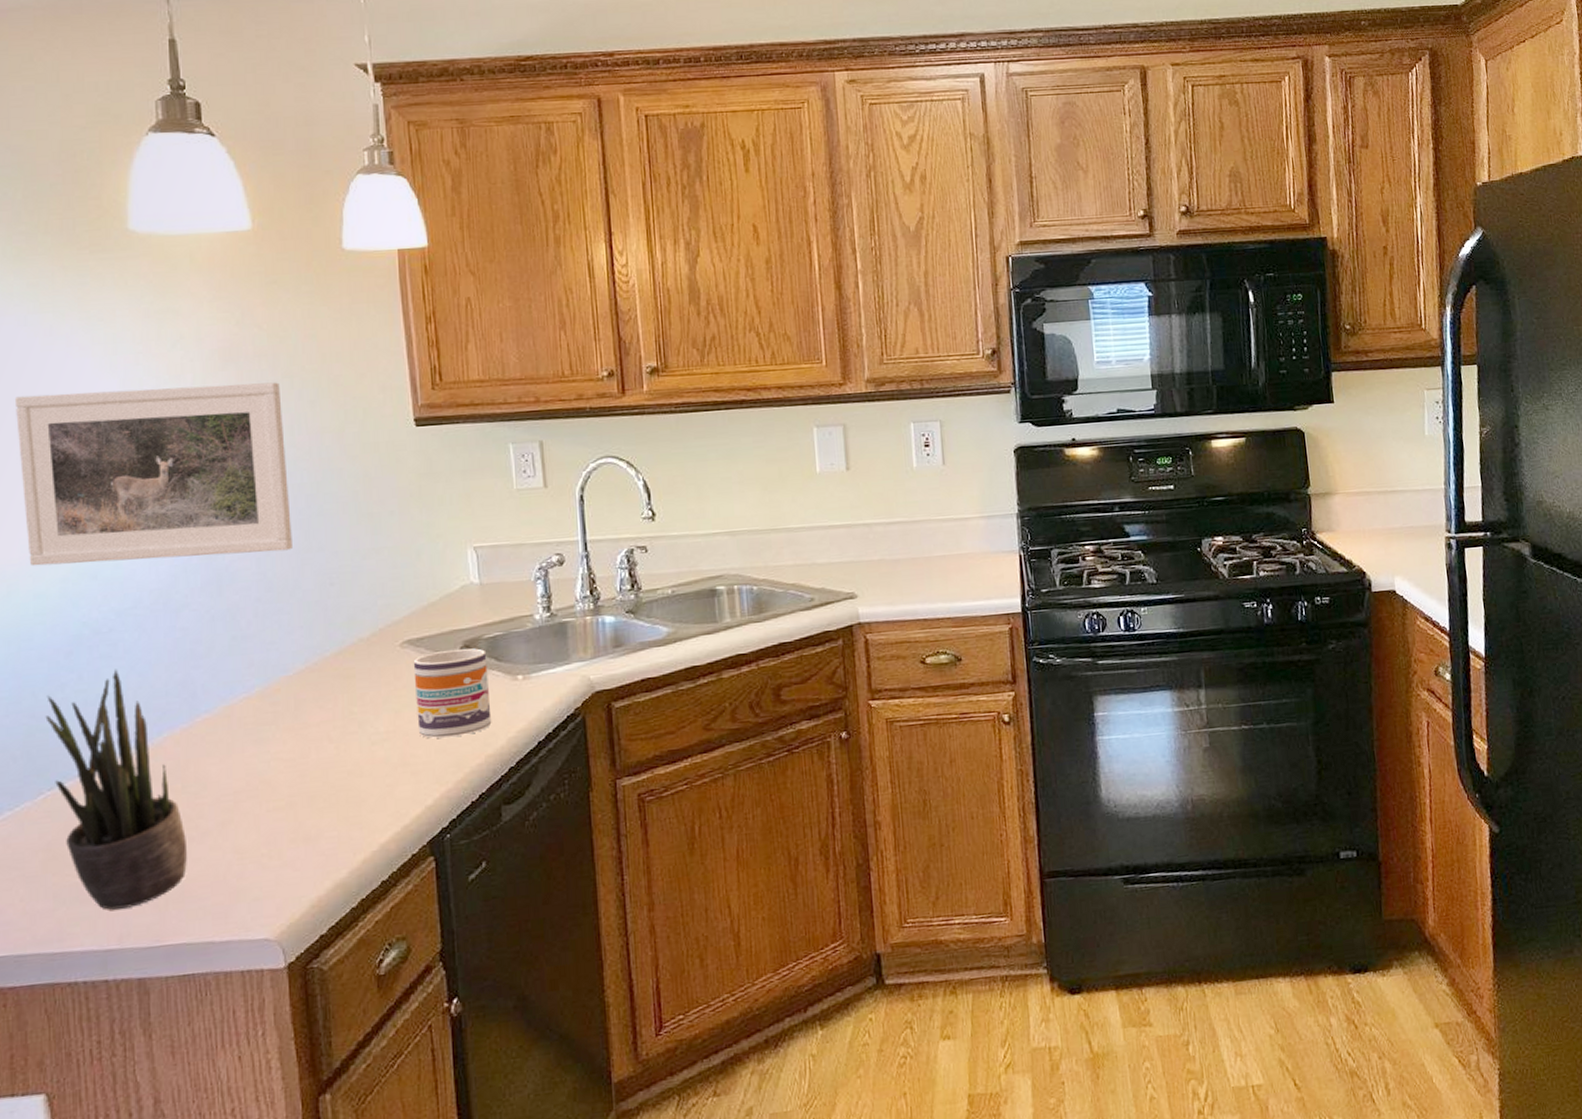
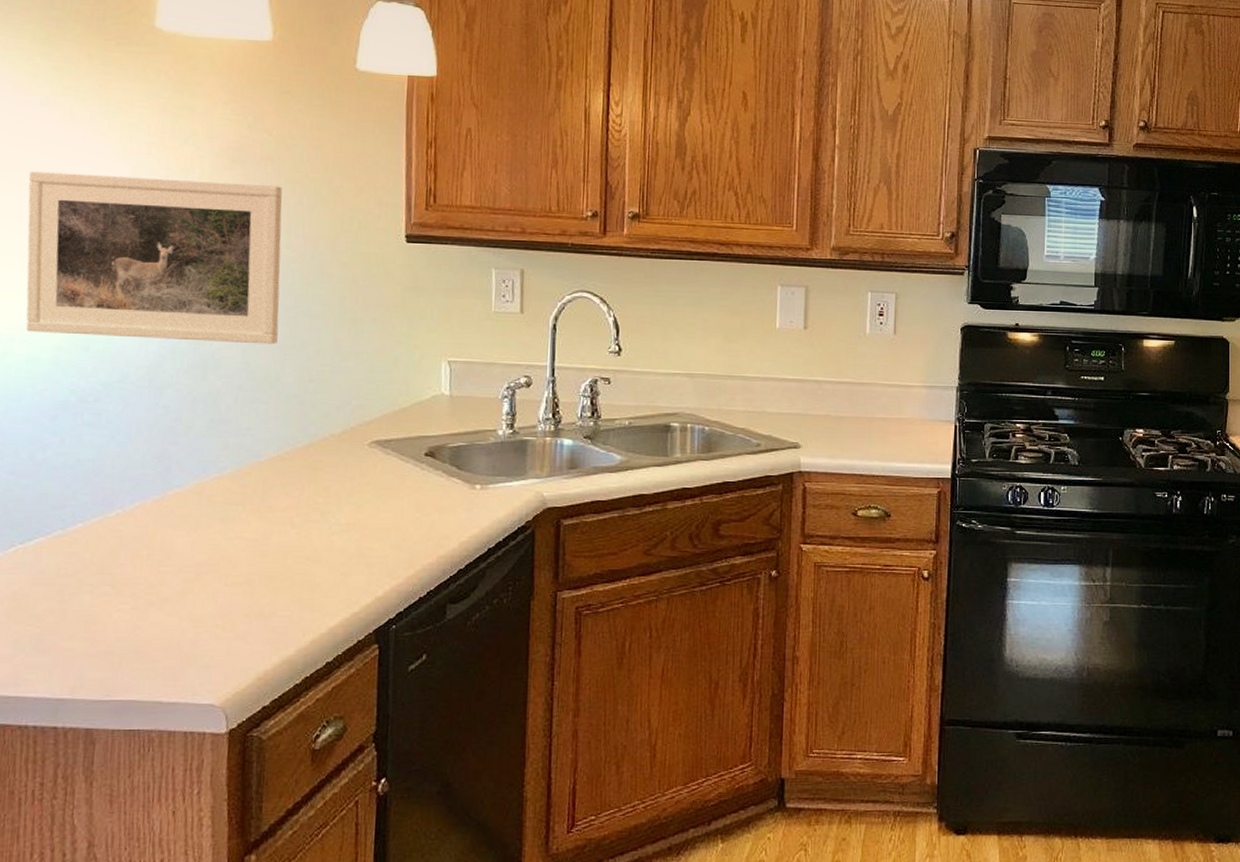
potted plant: present [45,669,187,910] -> none [25,437,146,662]
mug: present [413,648,492,739] -> none [377,453,449,535]

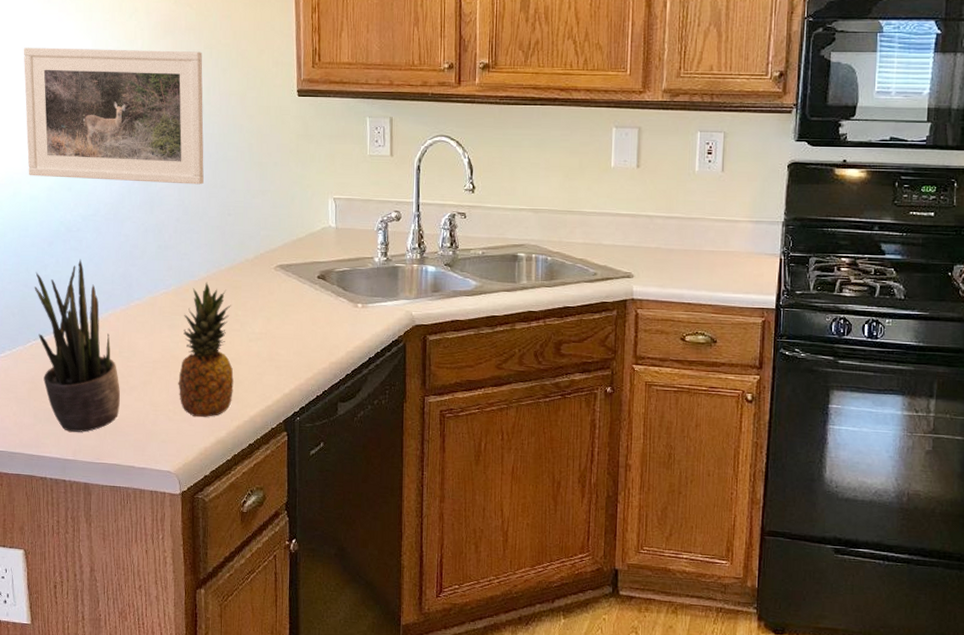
potted plant: none [25,437,146,662] -> present [34,259,120,432]
fruit: none [230,463,309,632] -> present [178,282,234,417]

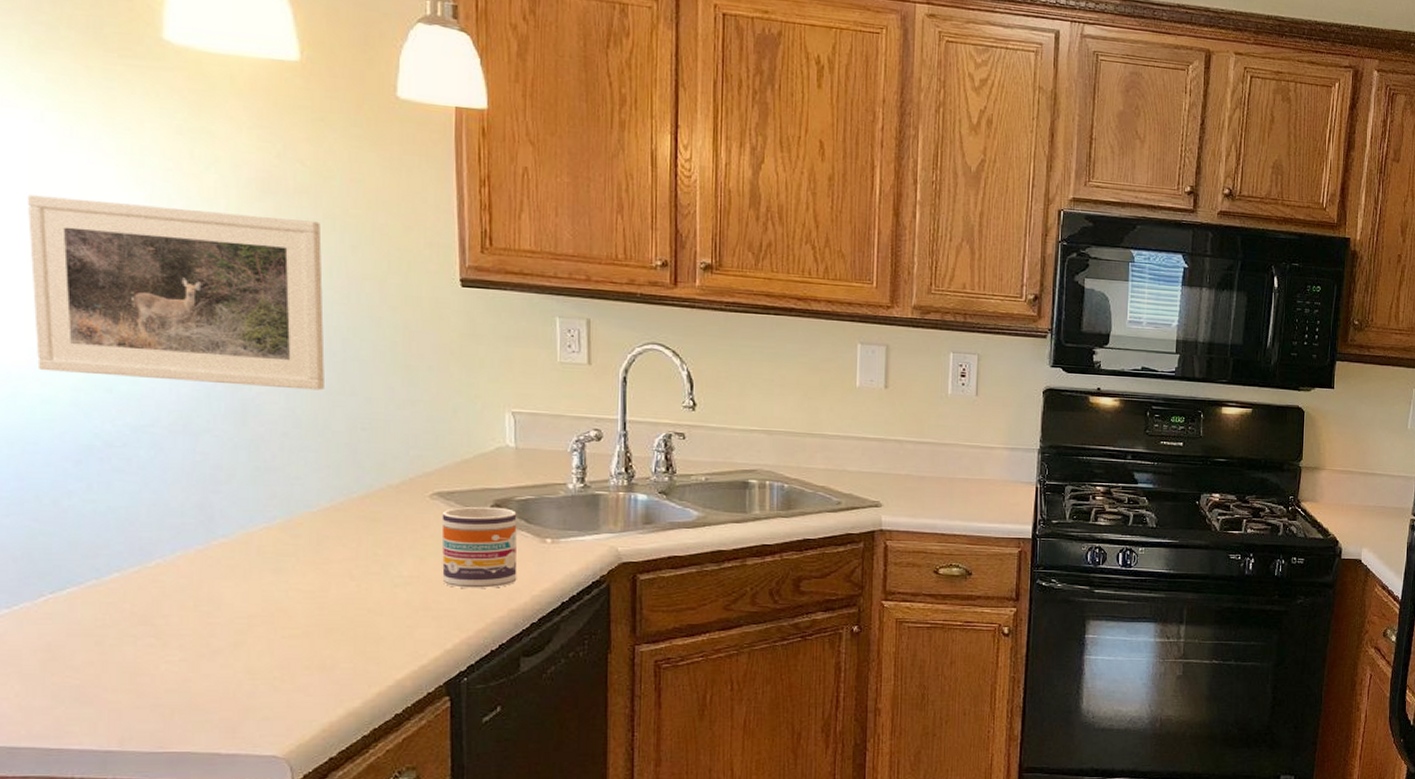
potted plant: present [34,259,120,432] -> none [50,483,196,714]
fruit: present [178,282,234,417] -> none [288,513,372,684]
mug: none [282,276,337,344] -> present [442,506,517,588]

